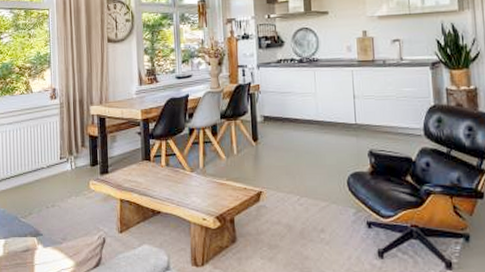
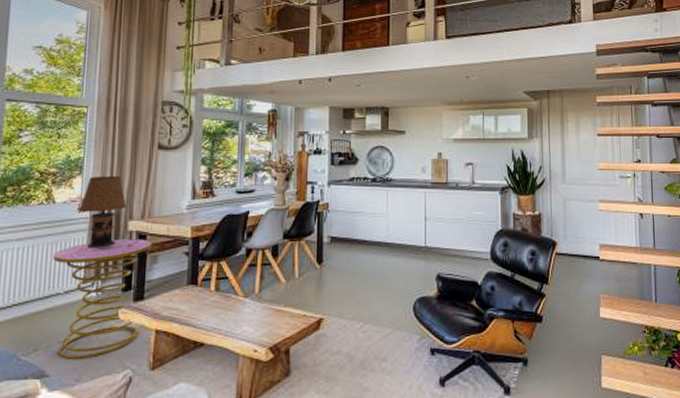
side table: none [36,121,110,222] -> present [53,239,151,359]
table lamp: none [52,67,100,130] -> present [80,175,139,248]

